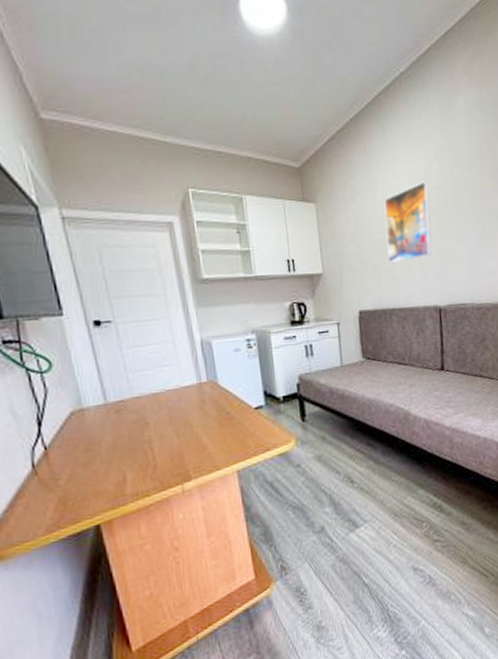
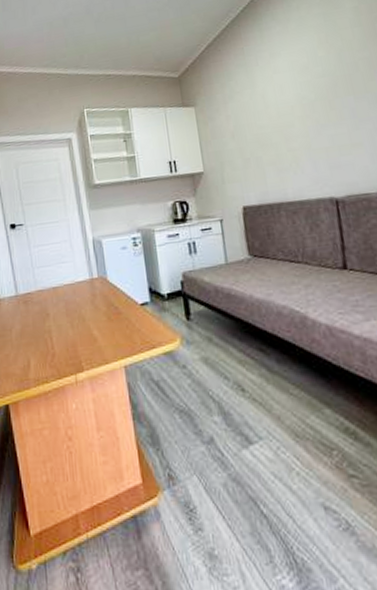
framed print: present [384,181,432,264] -> none [264,70,322,157]

